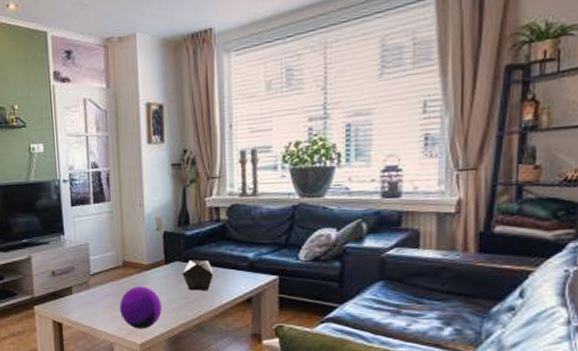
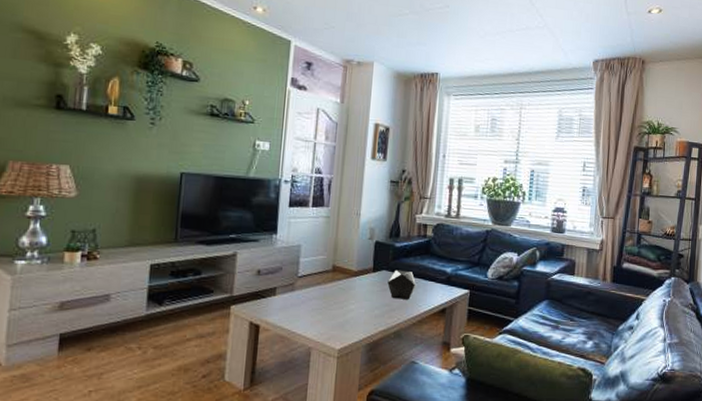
decorative orb: present [120,286,162,329] -> none [323,291,365,335]

